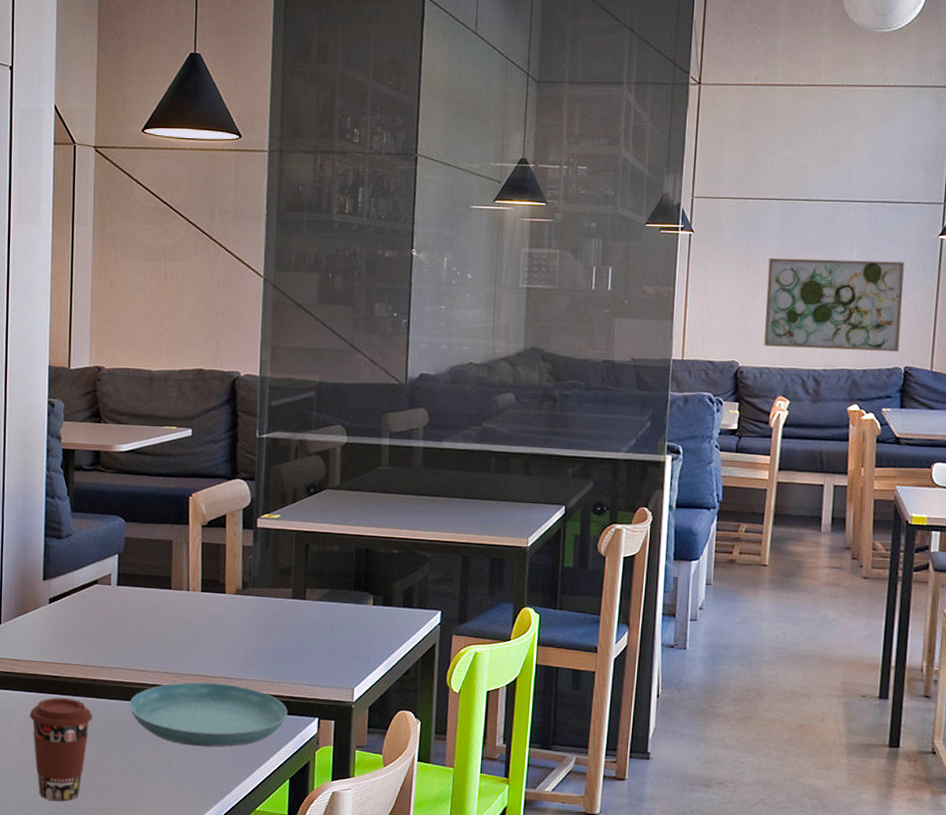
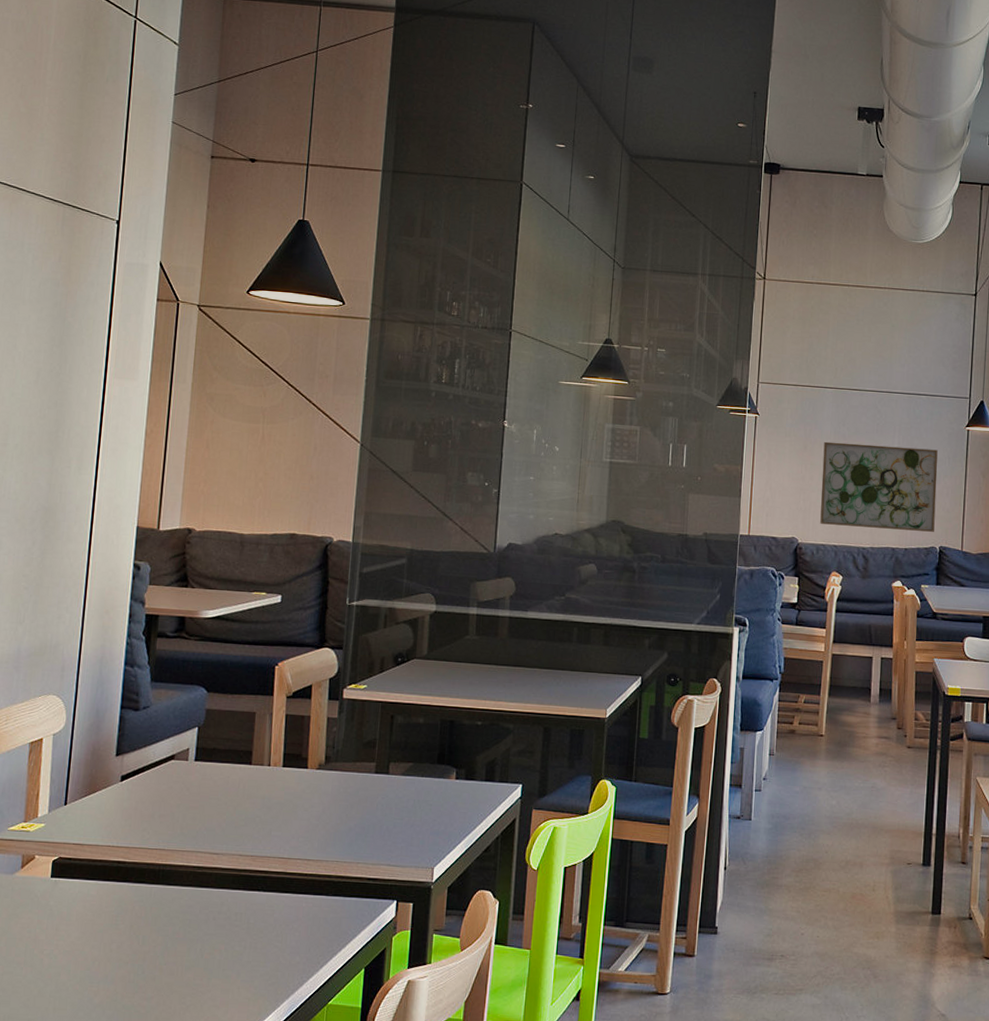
coffee cup: present [29,697,93,802] -> none [91,885,161,1003]
saucer: present [129,682,288,747] -> none [200,864,366,936]

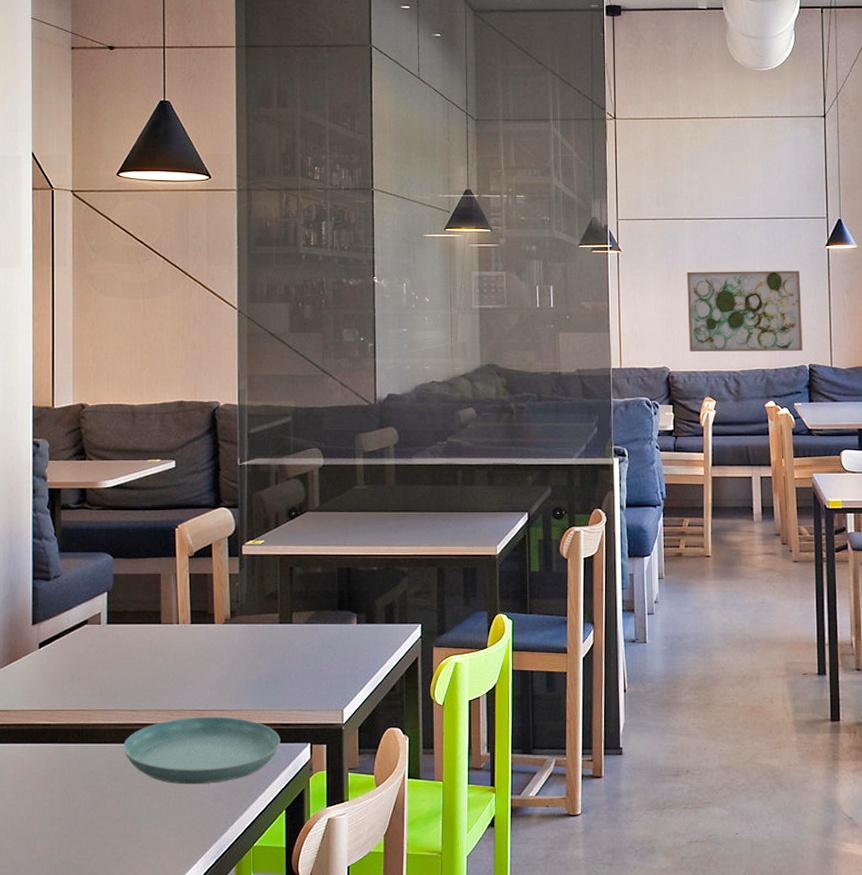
saucer: none [200,864,366,936] -> present [123,716,281,785]

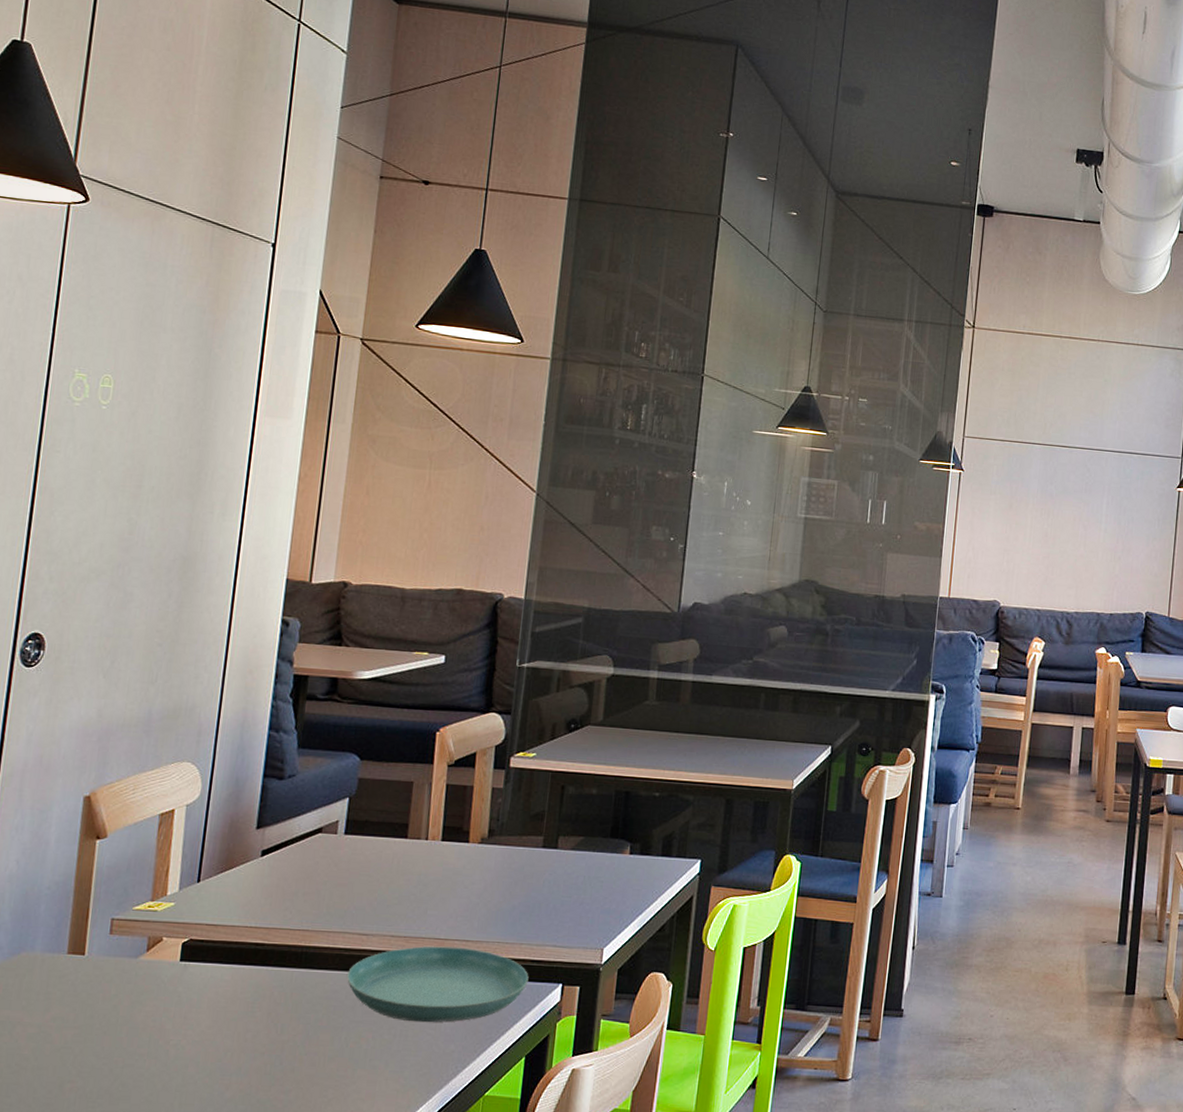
wall art: present [687,270,803,352] -> none [1023,500,1147,597]

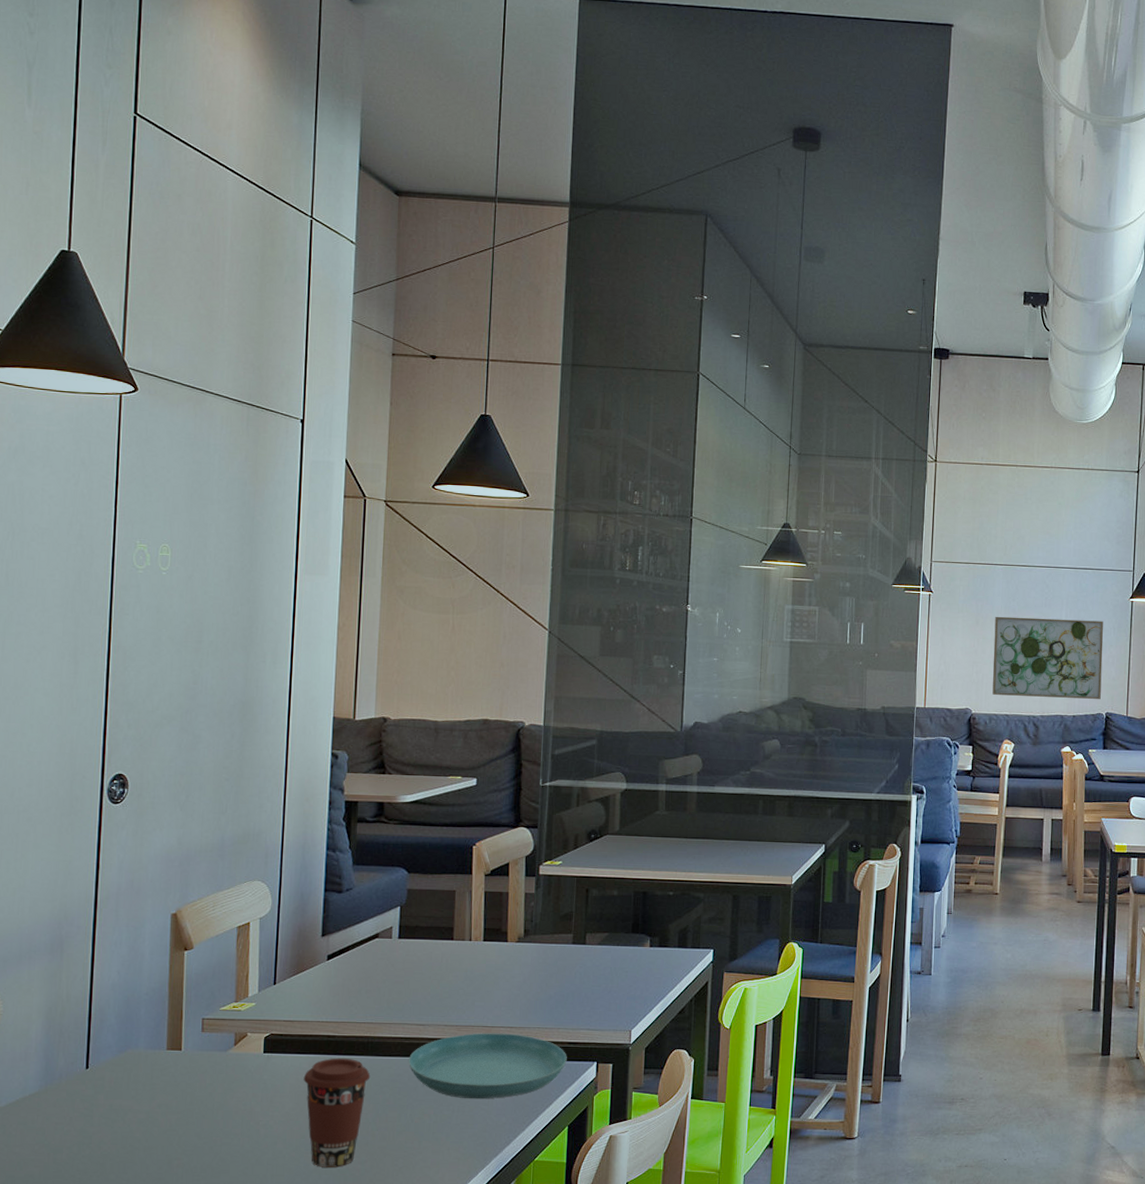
coffee cup: none [224,969,302,1097] -> present [303,1057,371,1167]
wall art: none [1023,500,1147,597] -> present [992,616,1104,699]

